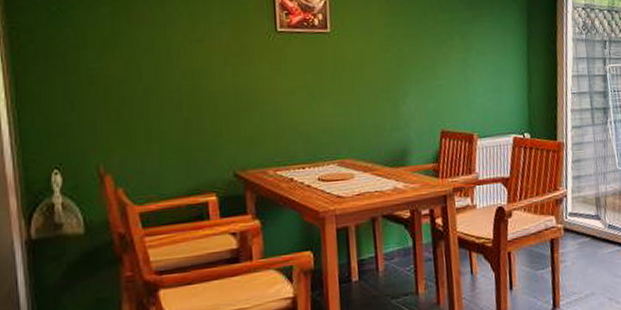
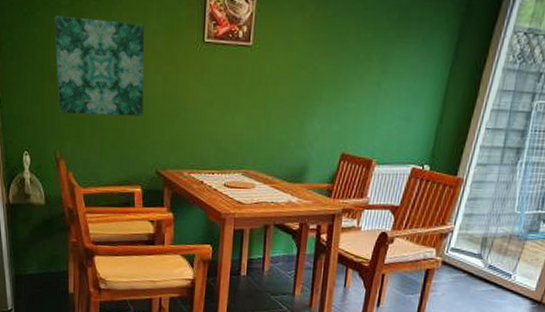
wall art: none [92,13,212,120] -> present [54,16,145,116]

